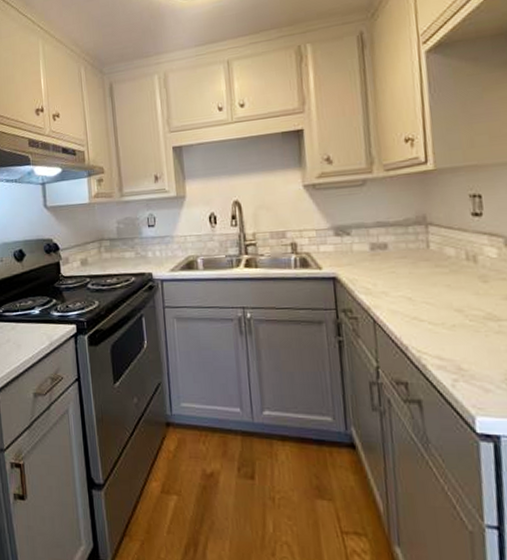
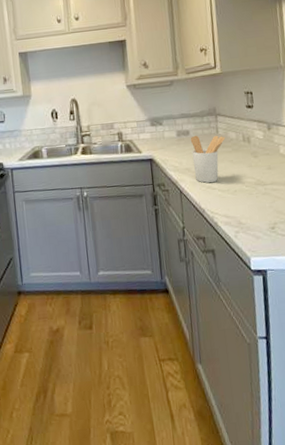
utensil holder: none [388,250,440,312] -> present [190,135,226,183]

